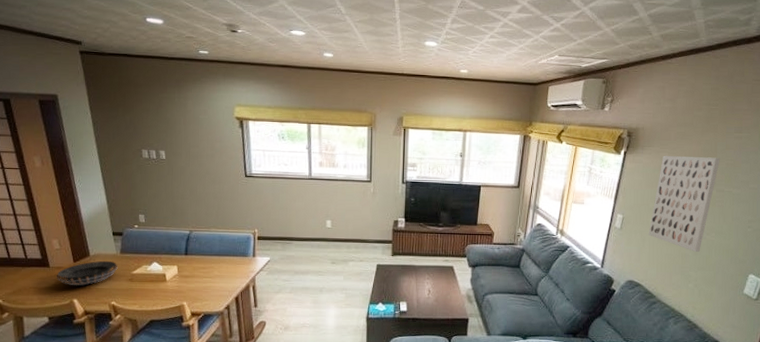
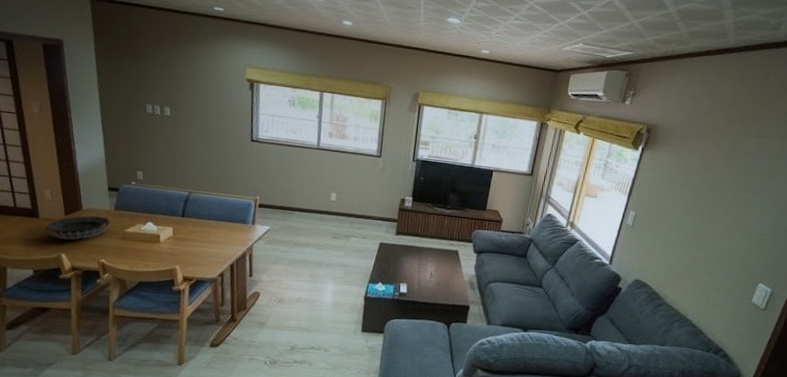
wall art: present [648,156,720,253] -> none [660,155,739,257]

